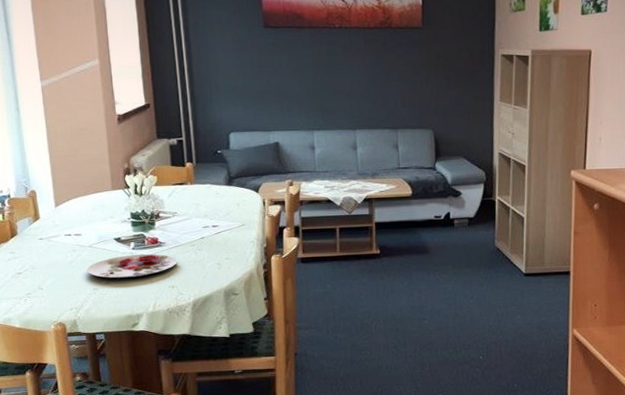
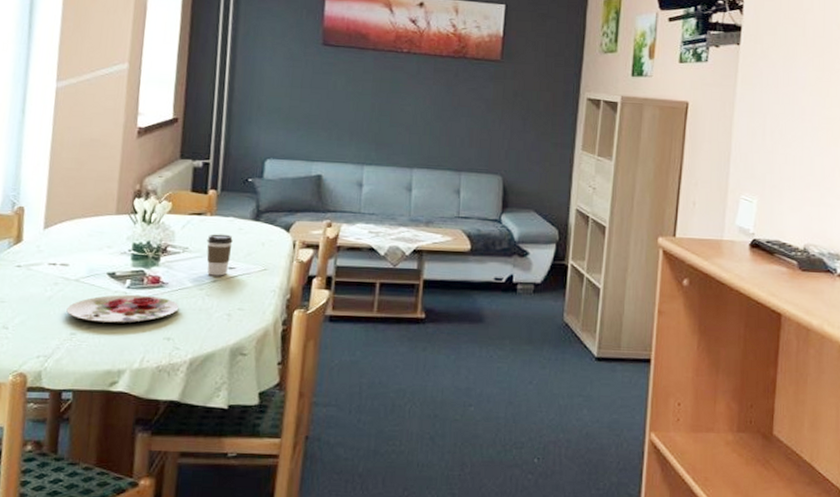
coffee cup: none [191,199,213,234] -> present [206,234,233,276]

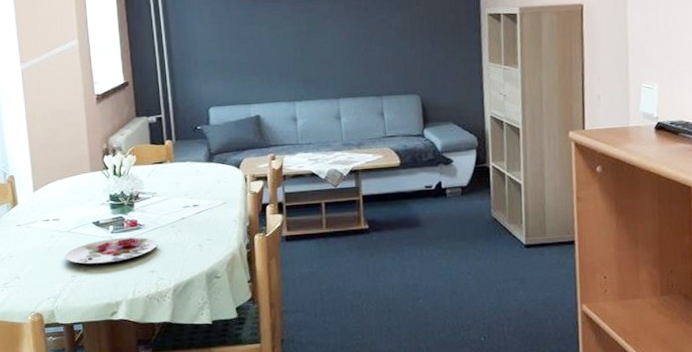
coffee cup: present [206,234,233,276] -> none [171,177,193,214]

